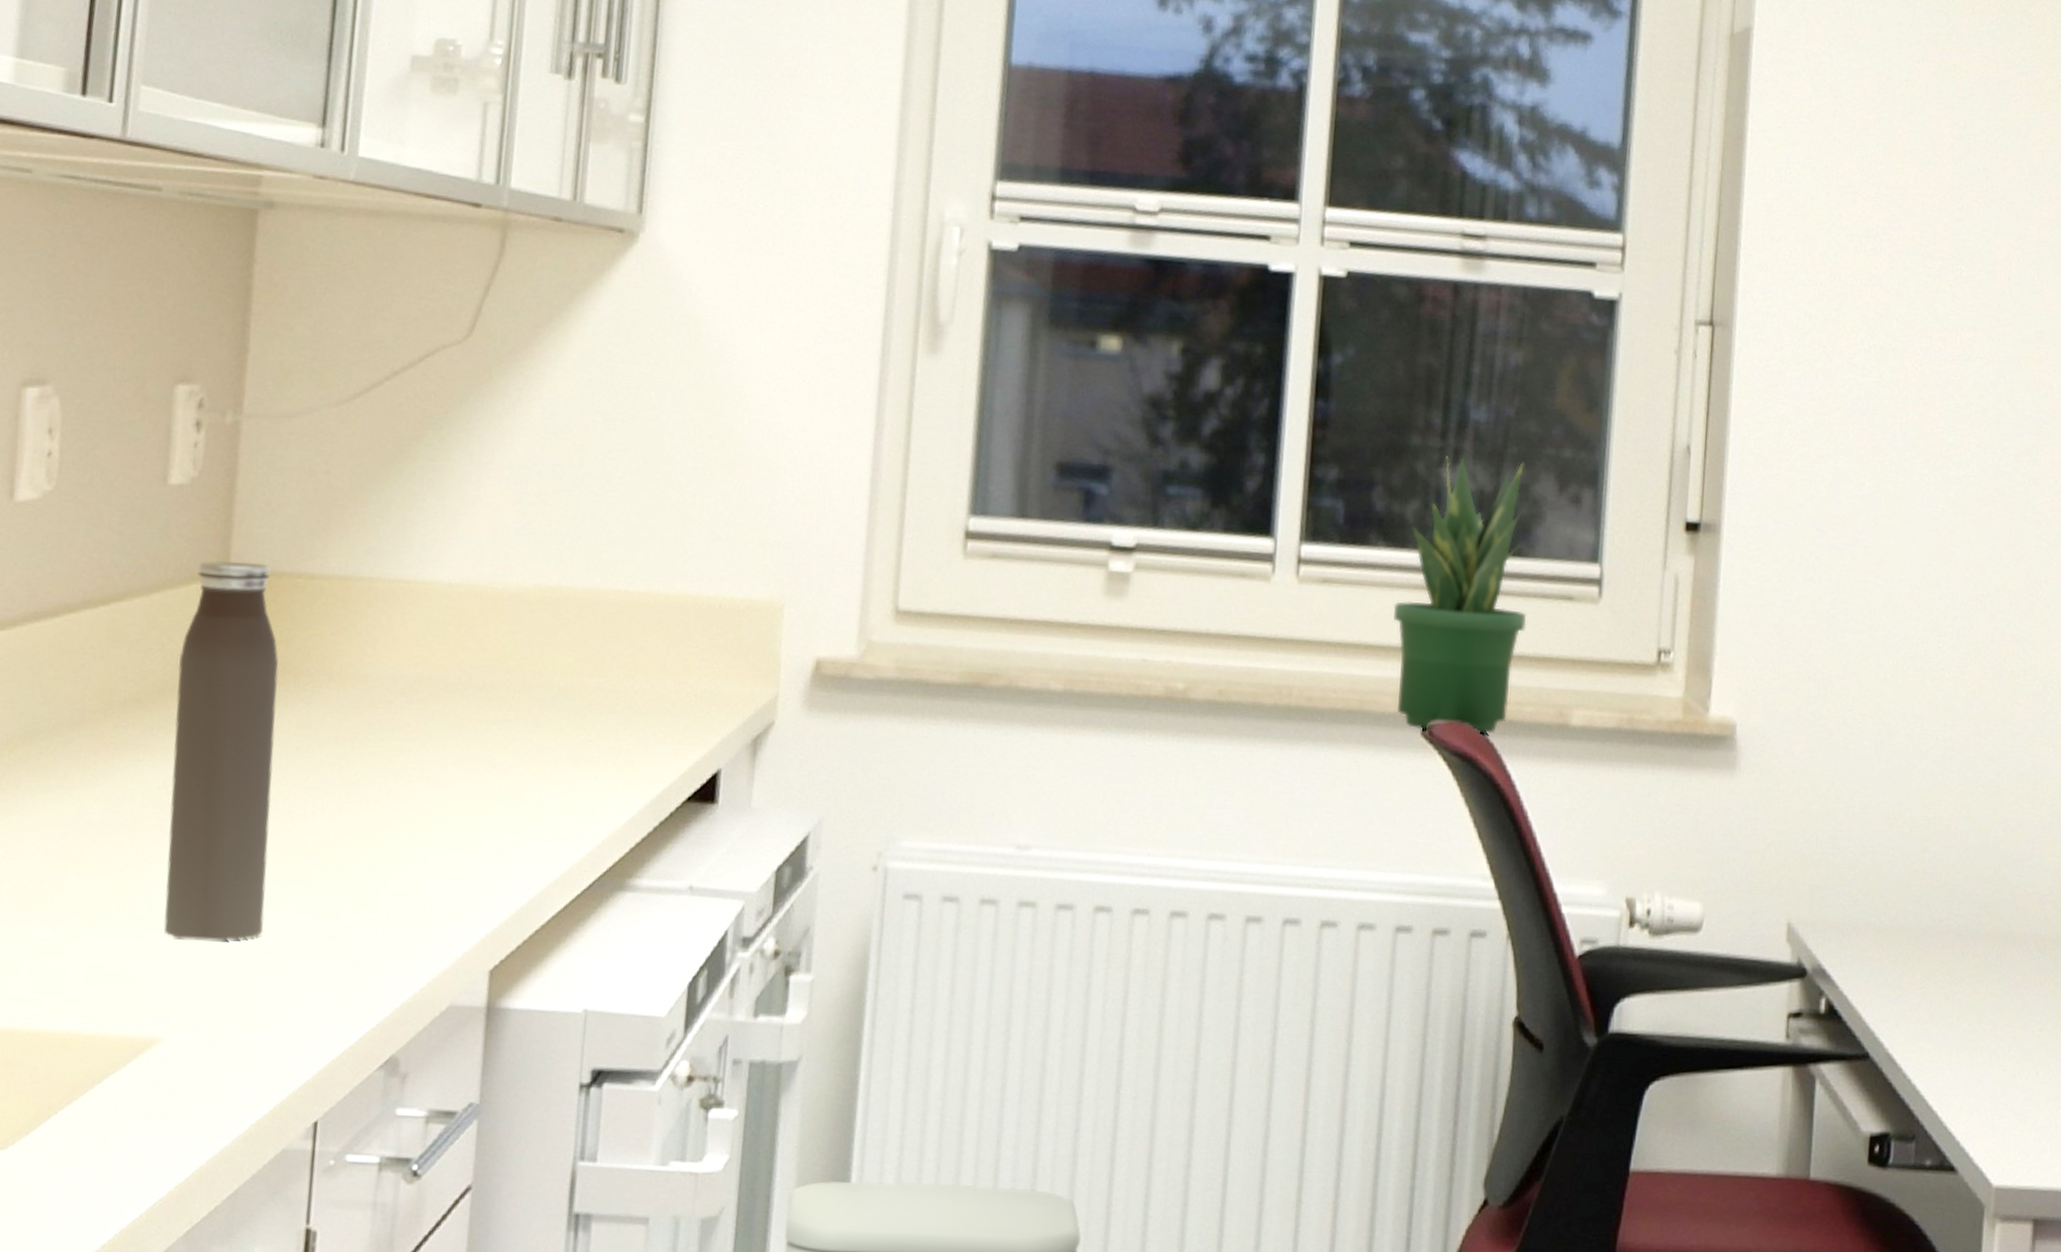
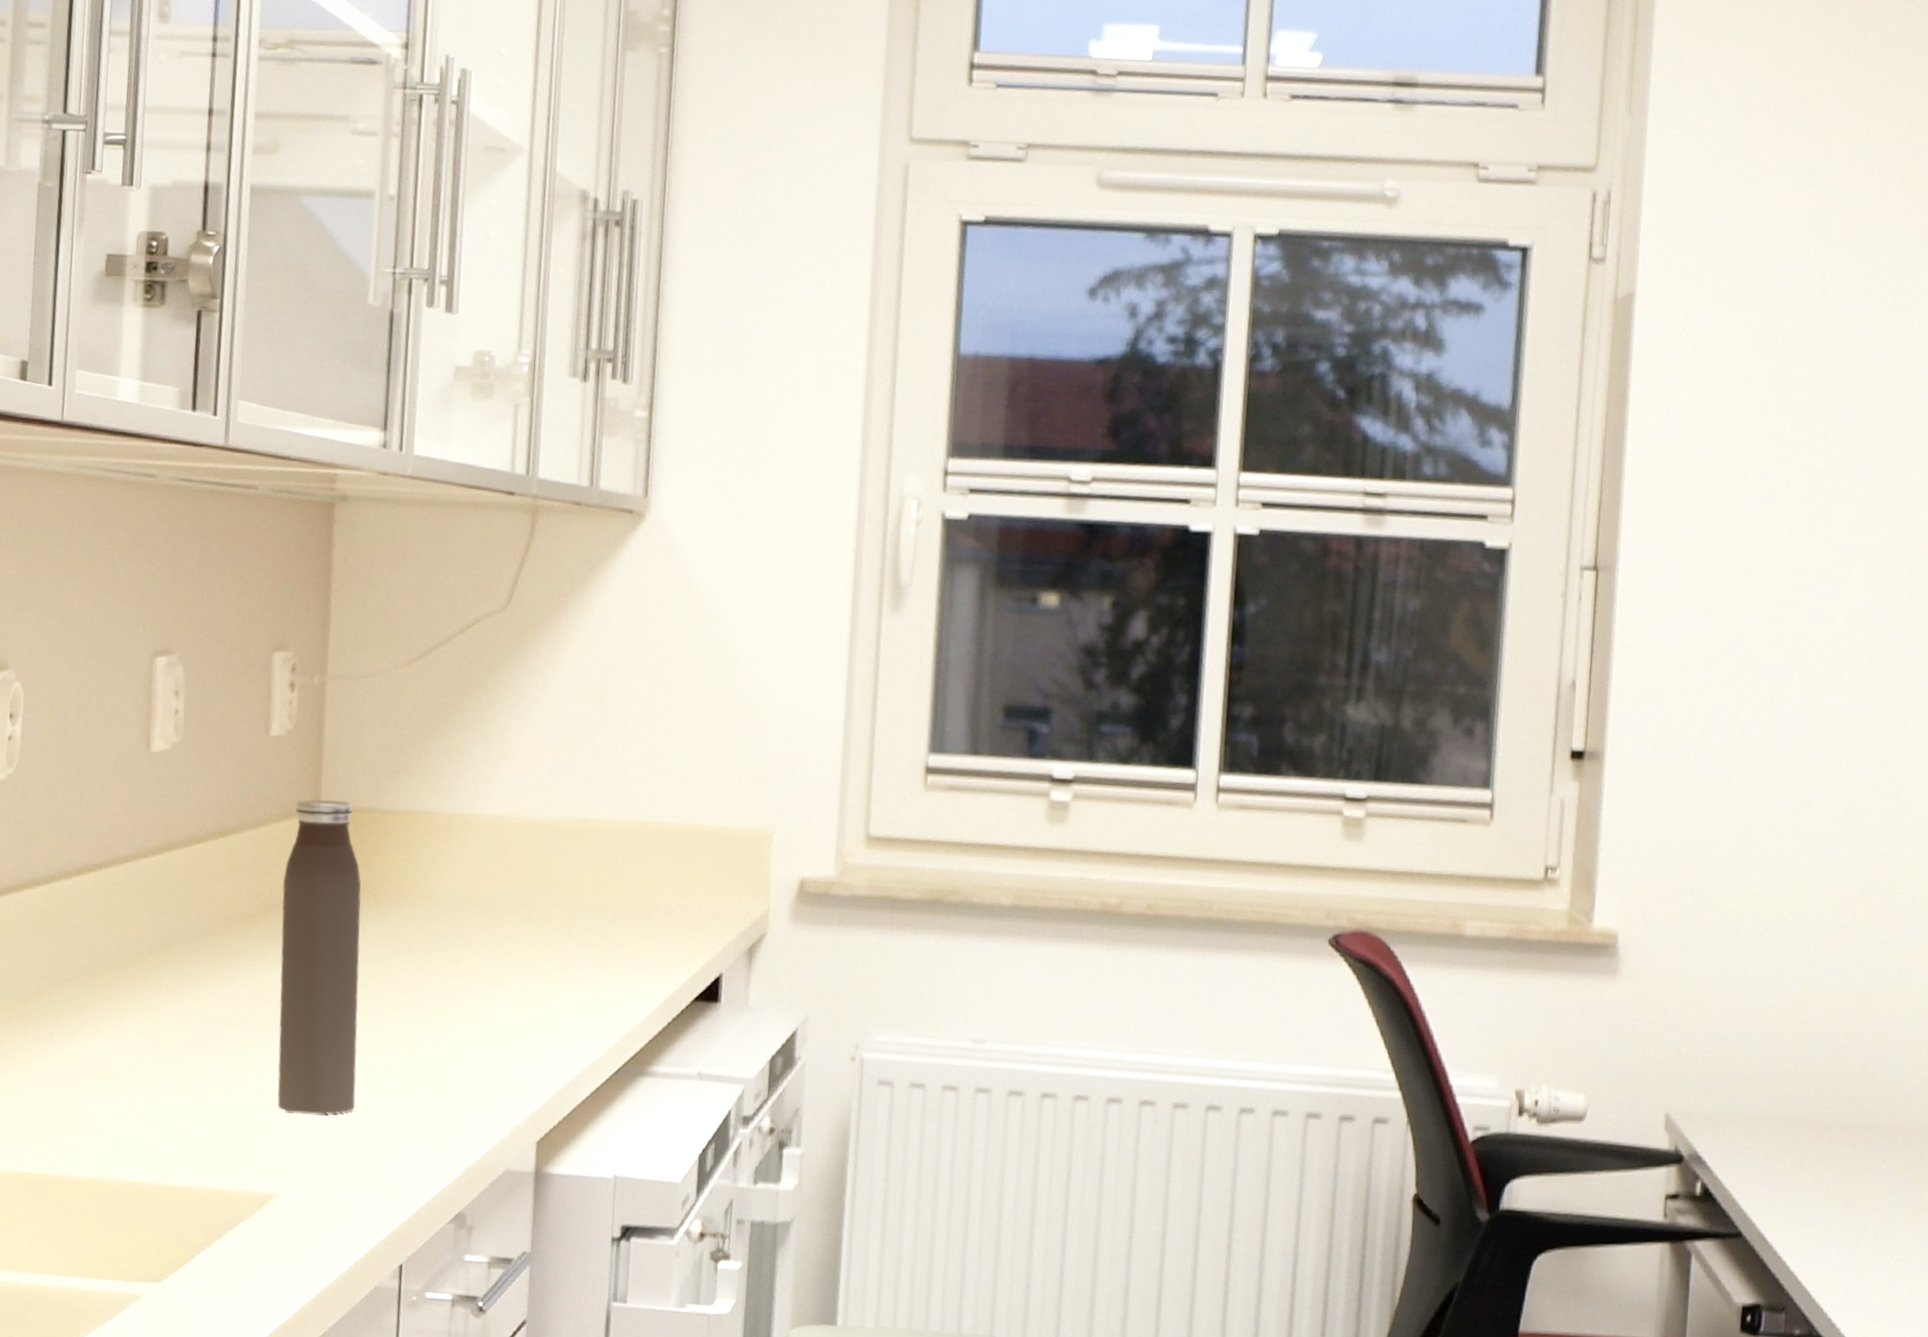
planter: present [1393,456,1527,734] -> none [1303,694,1425,943]

